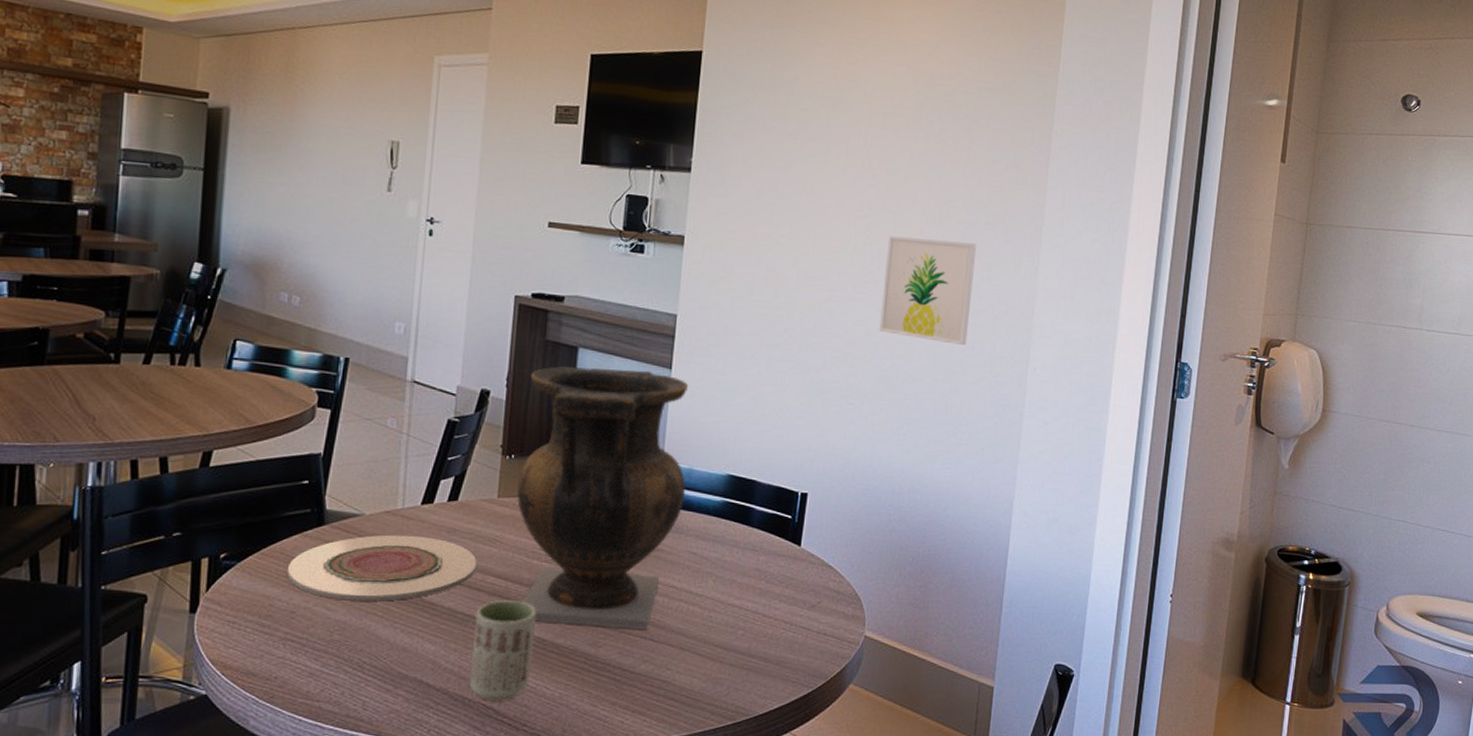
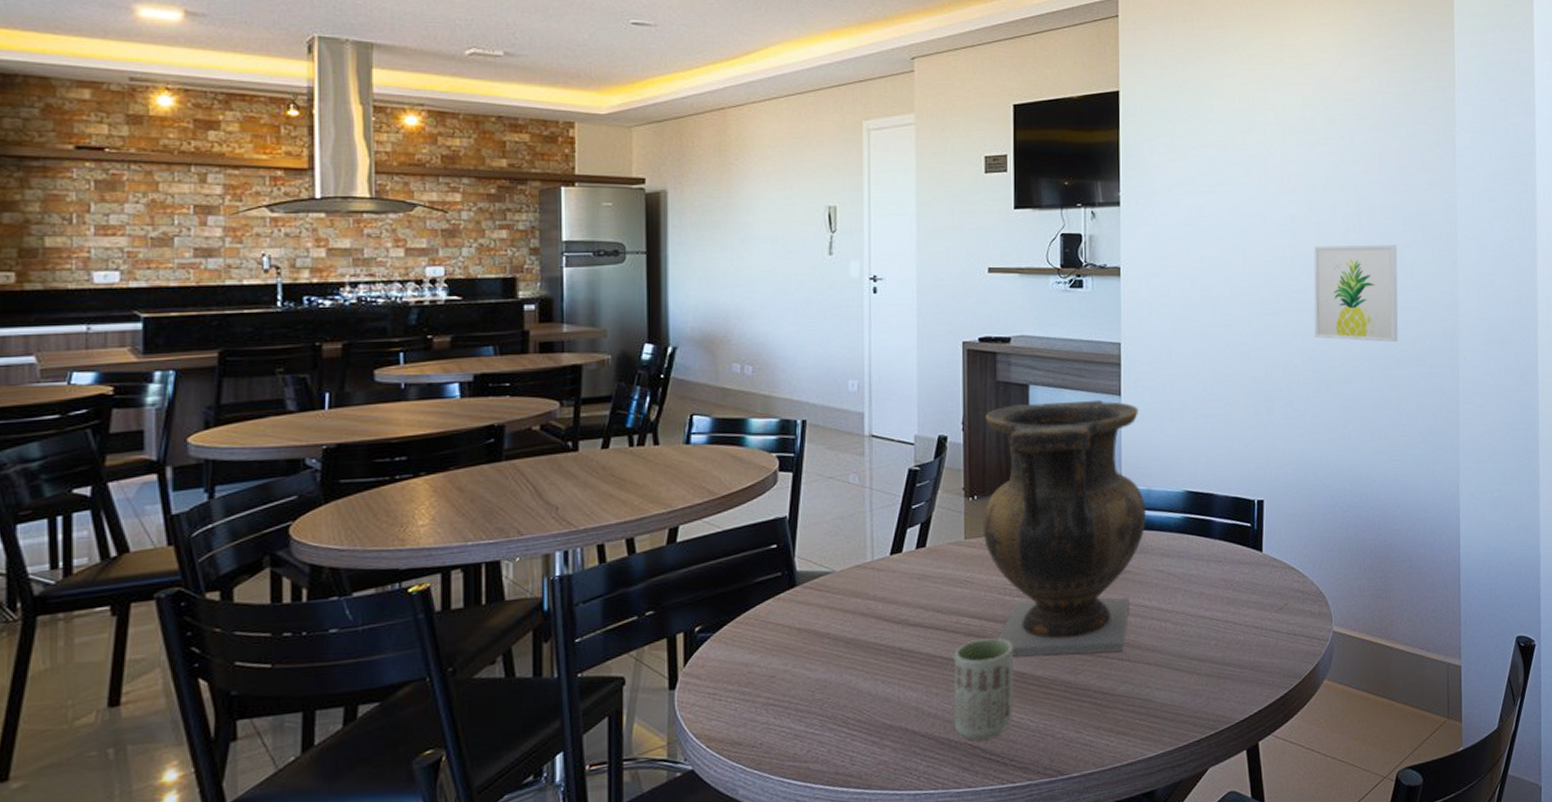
plate: present [286,534,478,602] -> none [763,586,952,659]

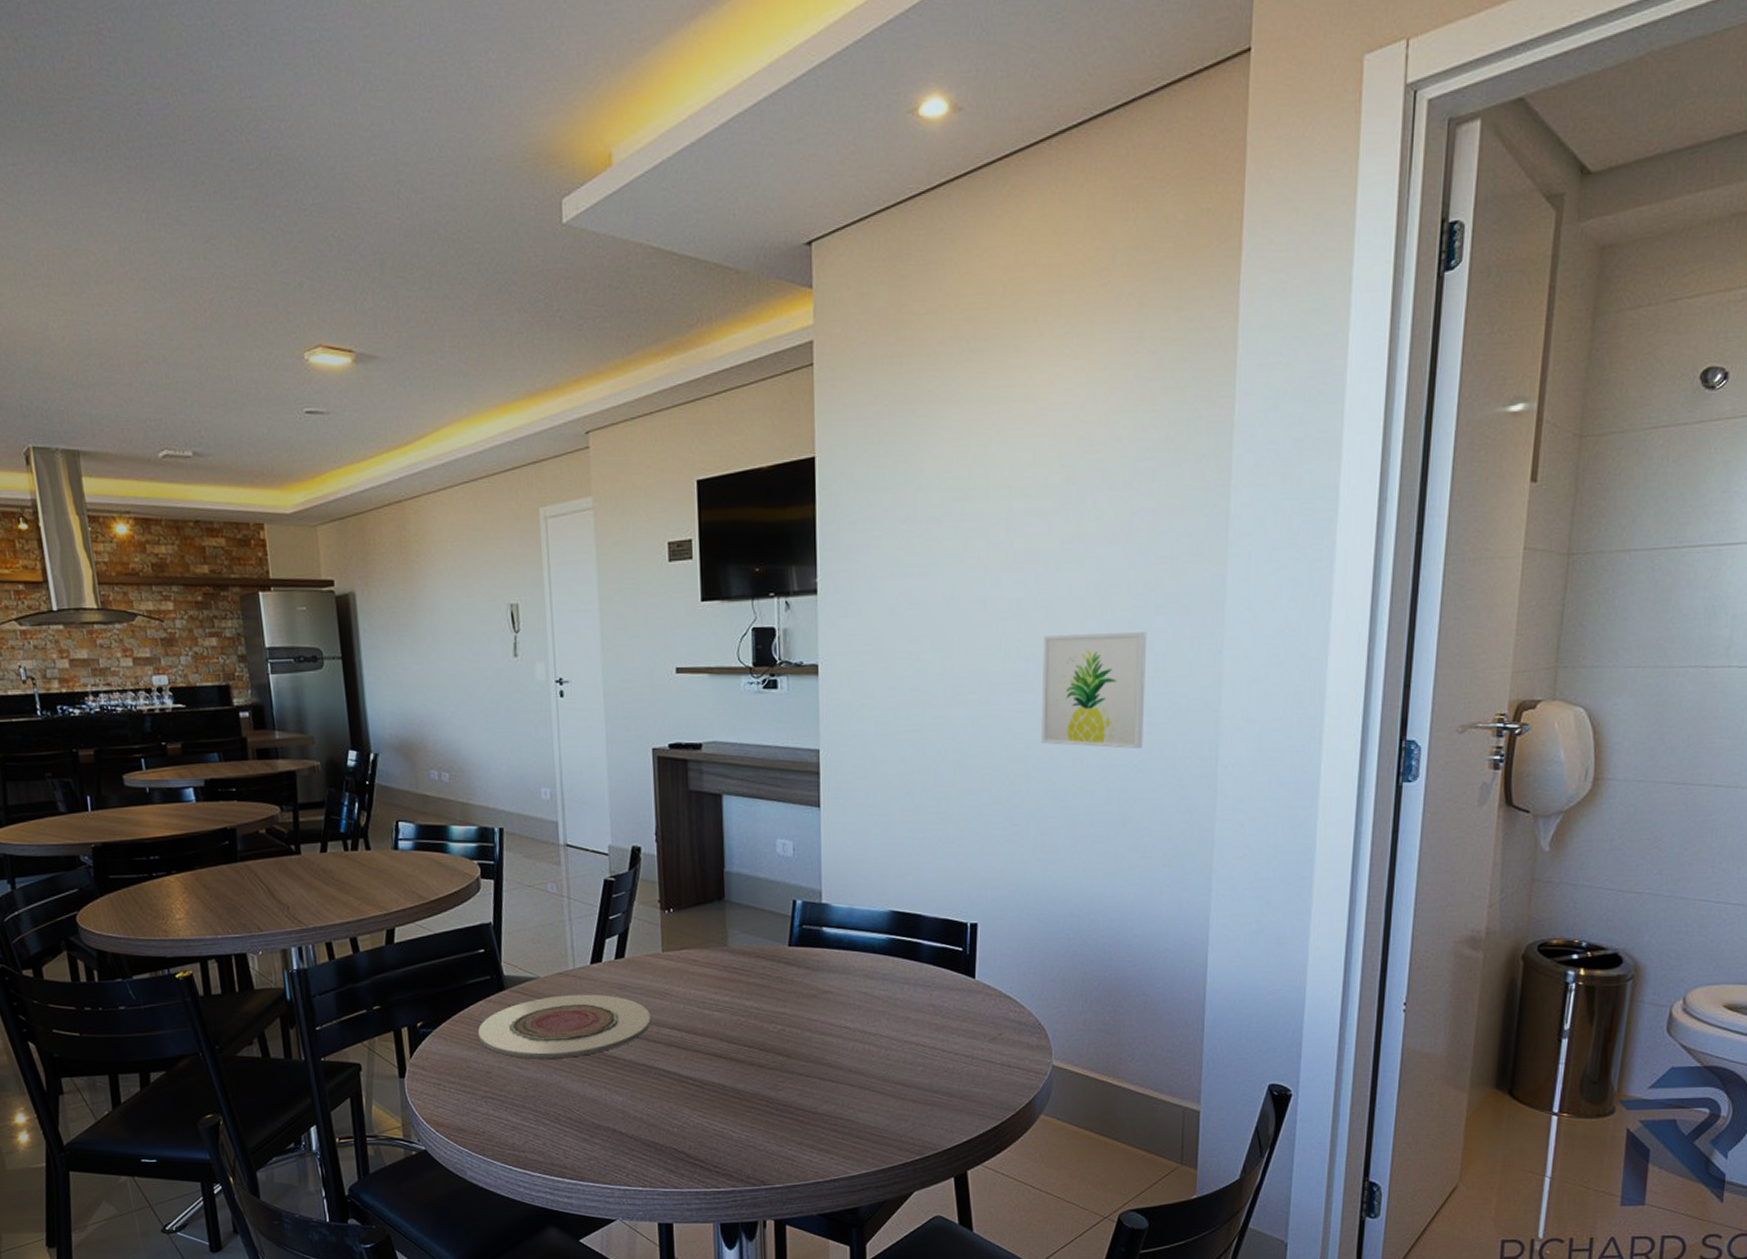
plate: none [763,586,952,659] -> present [477,994,652,1059]
cup: present [953,638,1015,741] -> none [656,1050,716,1146]
vase: present [982,399,1146,657] -> none [679,811,848,1071]

